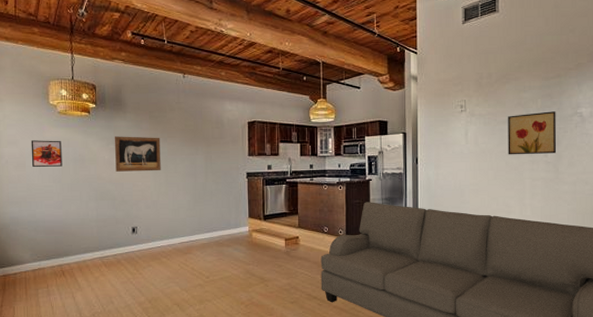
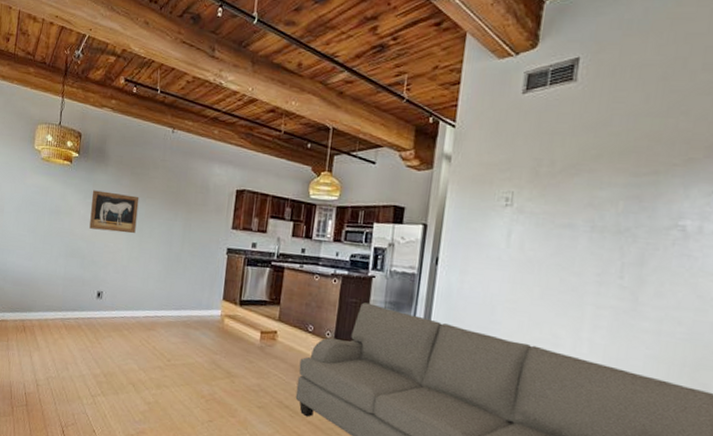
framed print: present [31,140,62,167] -> none [10,185,41,216]
wall art: present [508,111,557,155] -> none [565,218,645,277]

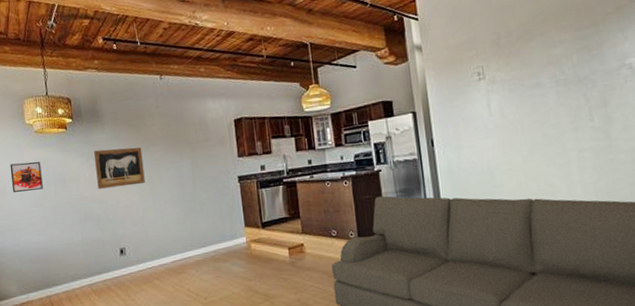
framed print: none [10,185,41,216] -> present [10,161,43,192]

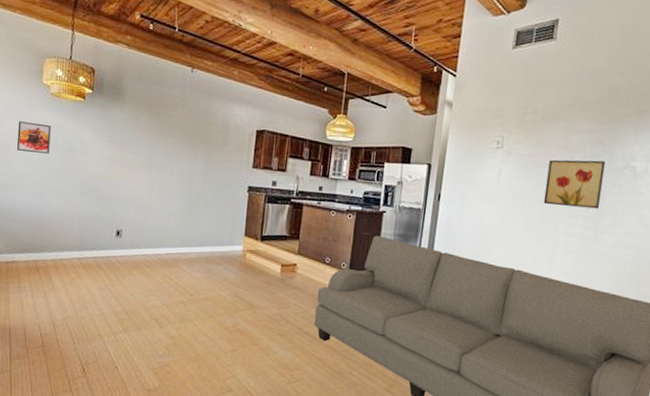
wall art: present [93,147,145,189] -> none [106,128,159,172]
wall art: none [537,66,605,125] -> present [543,159,606,209]

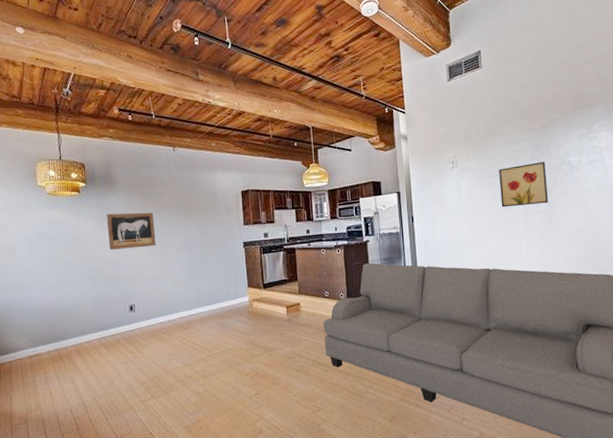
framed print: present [17,121,51,154] -> none [20,222,54,251]
wall art: none [106,128,159,172] -> present [106,212,156,250]

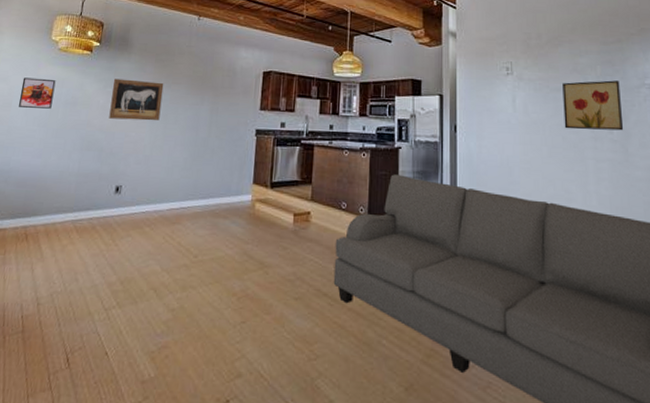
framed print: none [20,222,54,251] -> present [19,77,56,109]

